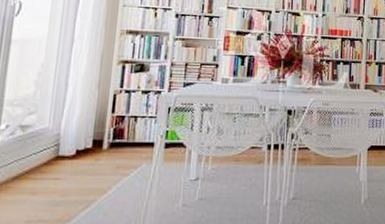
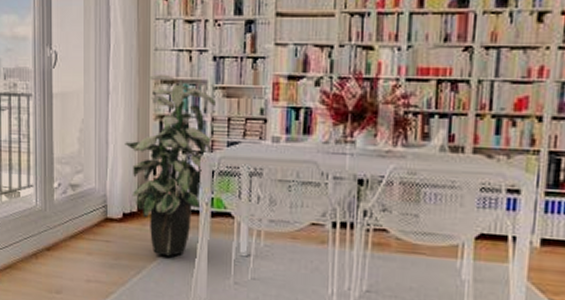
indoor plant: none [85,26,176,187] -> present [125,74,216,256]

